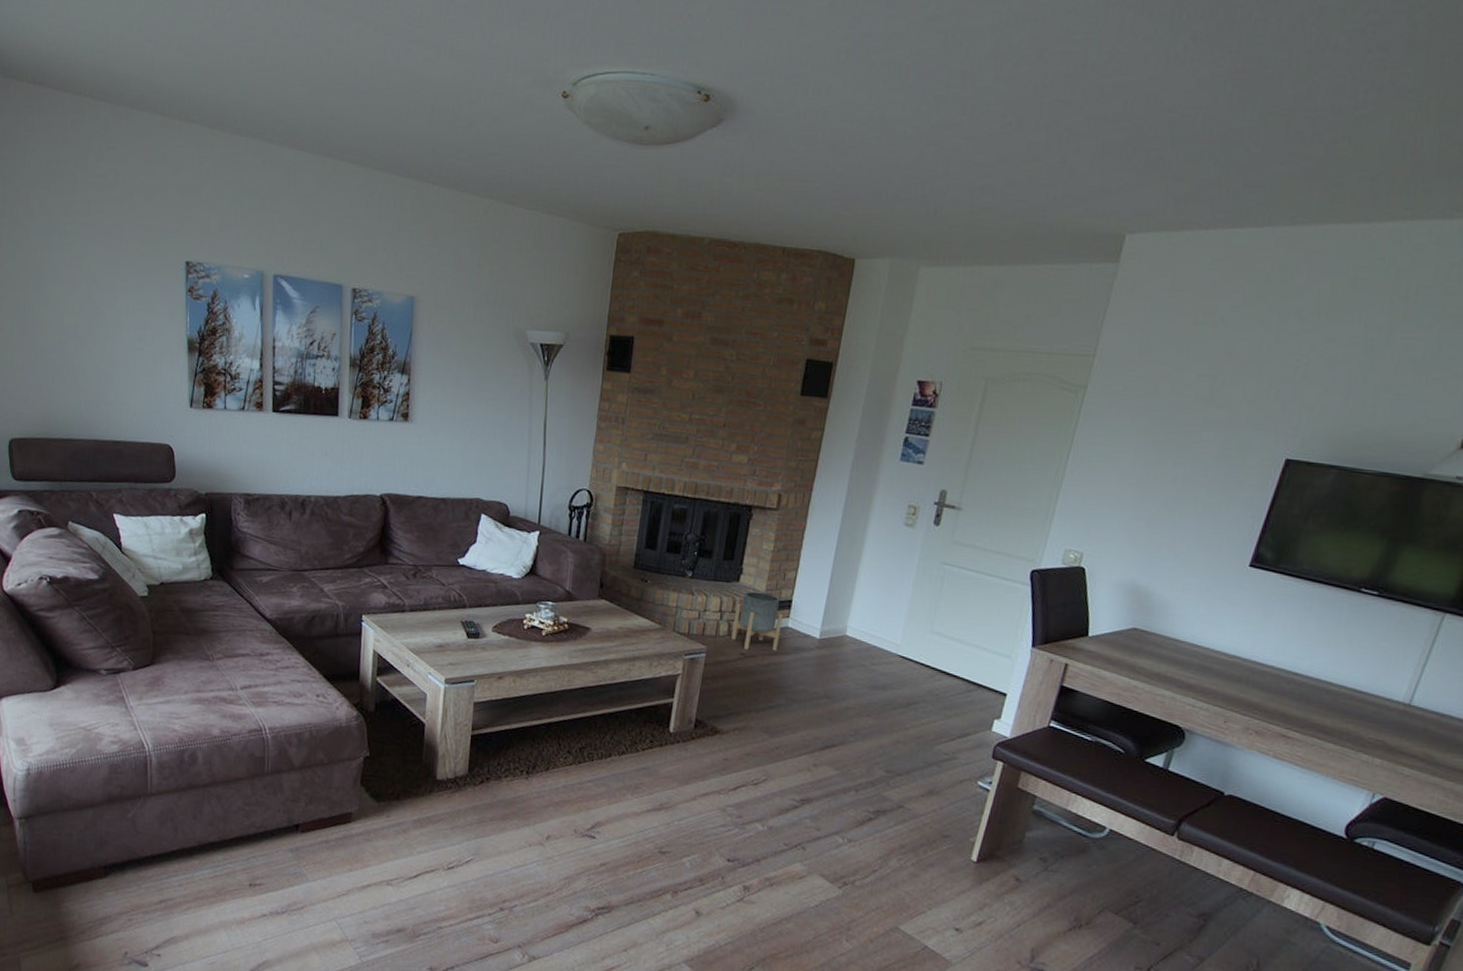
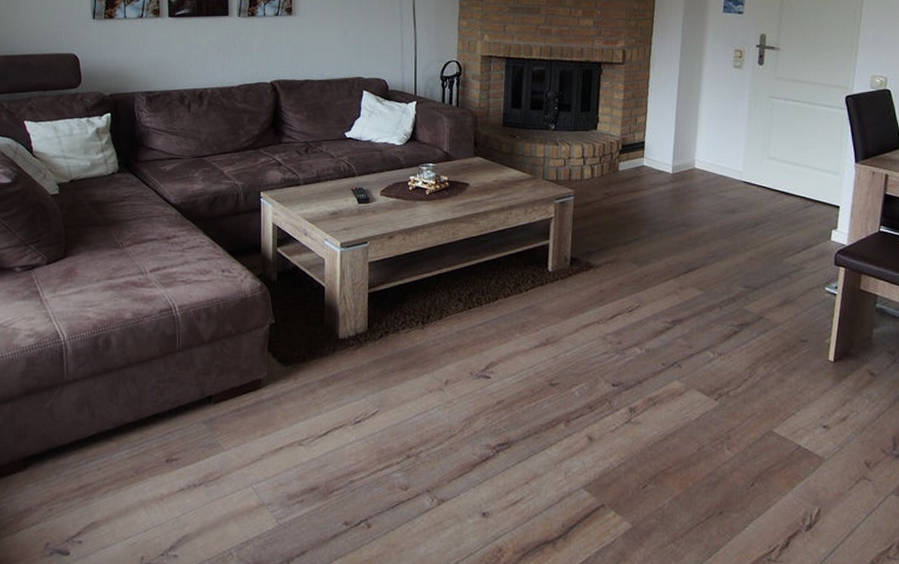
planter: present [731,591,783,651] -> none [595,137,638,189]

